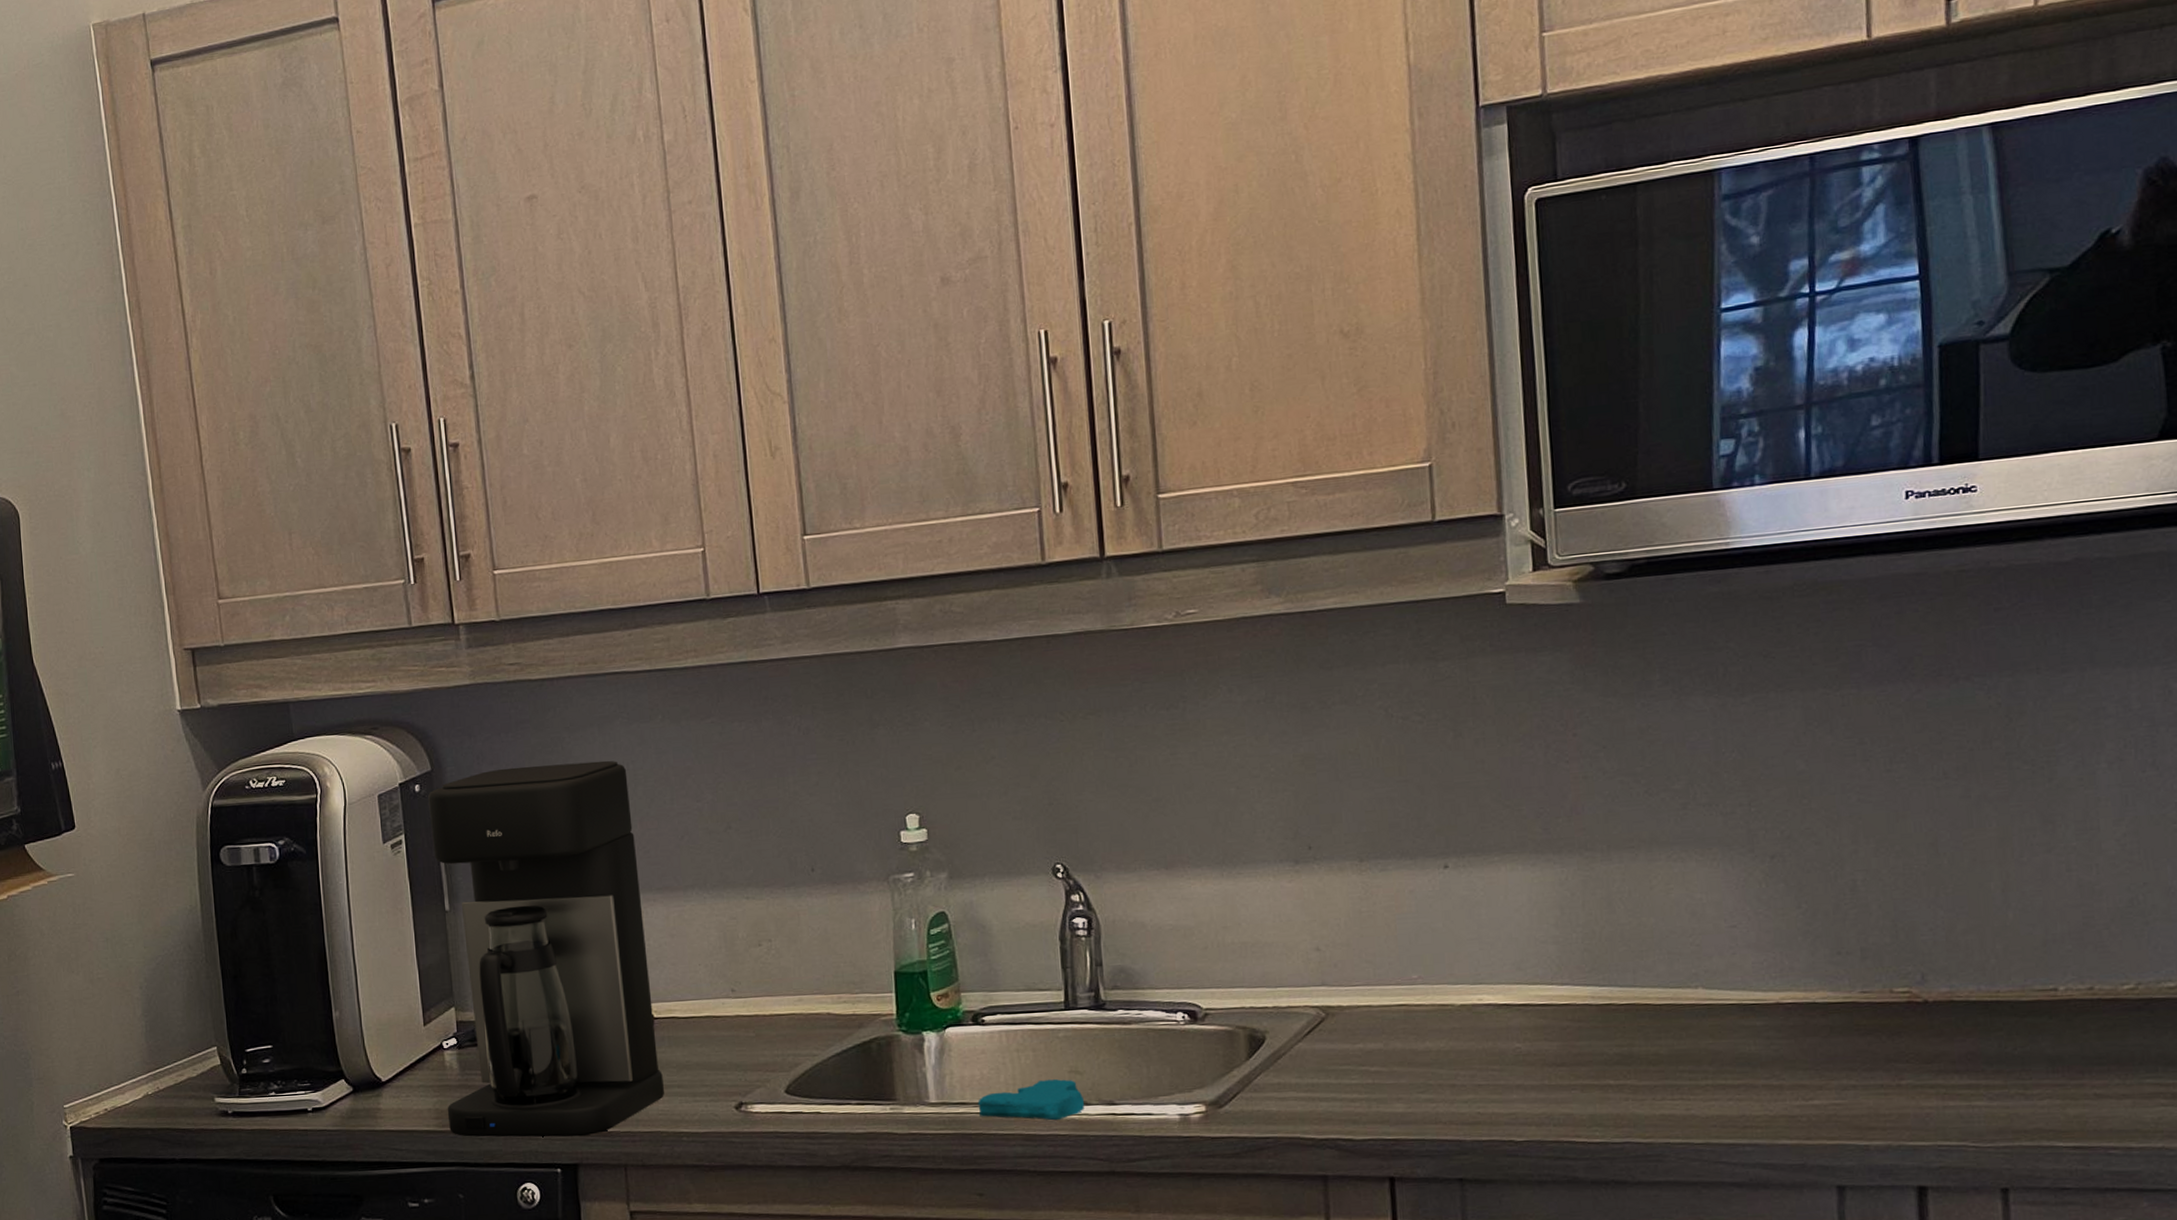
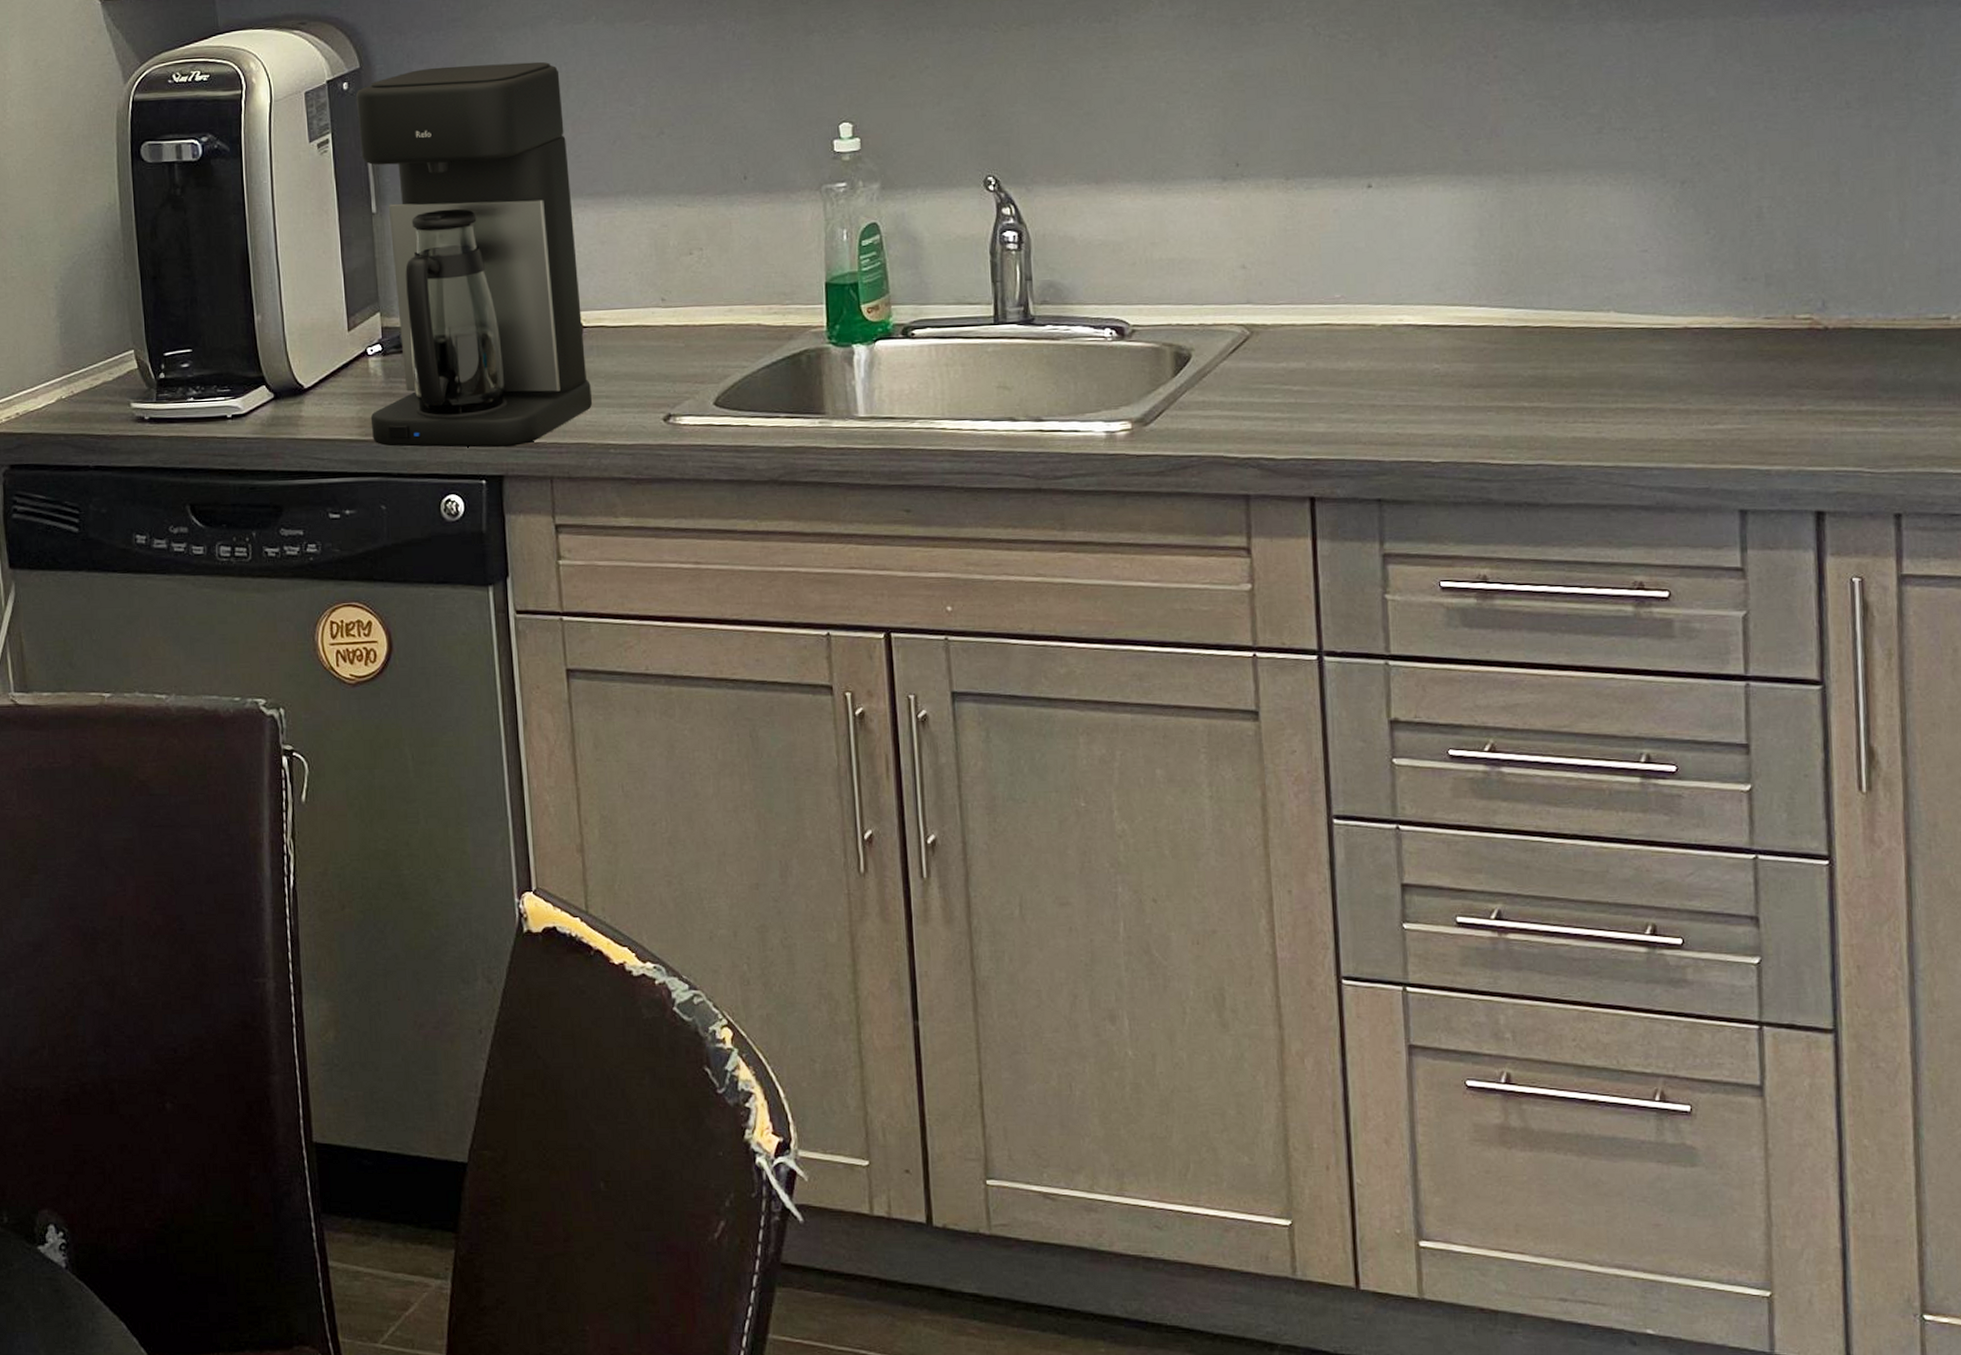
sponge: present [977,1078,1085,1121] -> none [906,394,1013,437]

